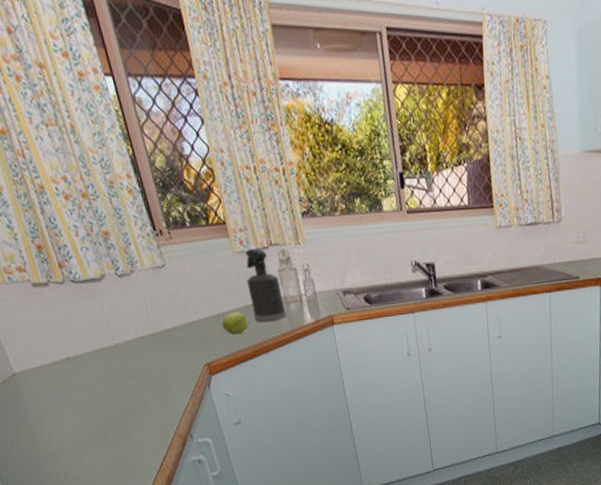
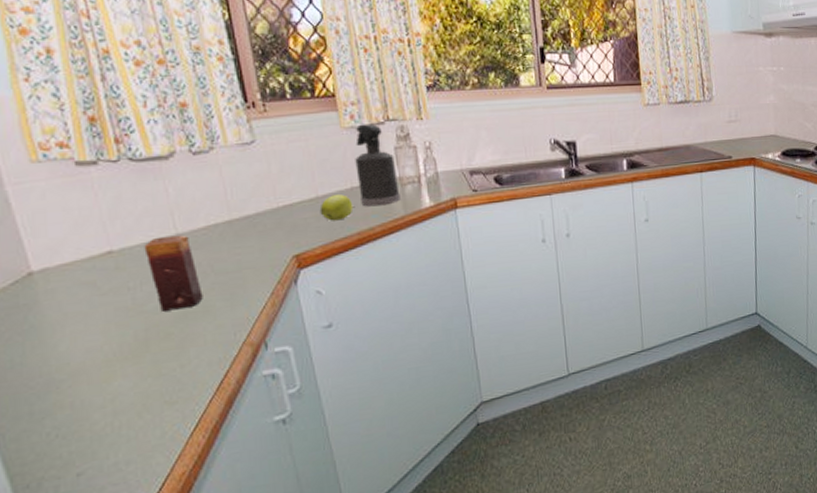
candle: none [92,345,141,407] -> present [144,235,203,312]

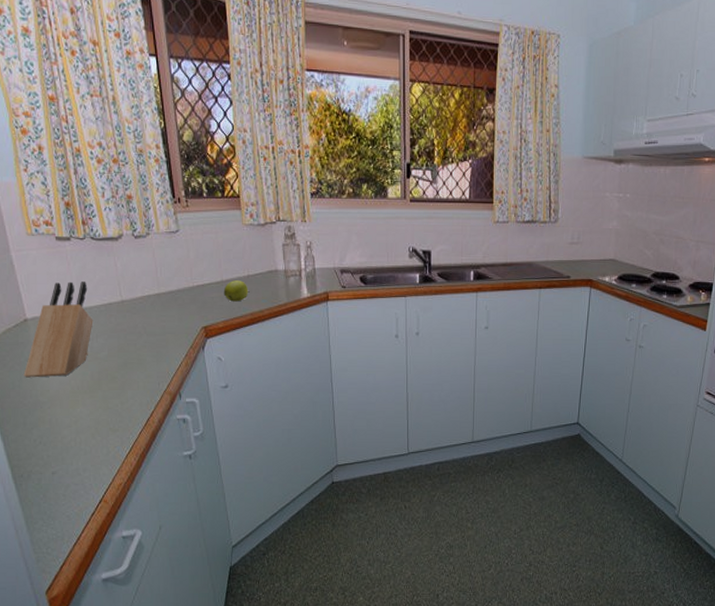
knife block: none [28,215,136,351] -> present [23,281,94,378]
candle: present [144,235,203,312] -> none [99,301,138,360]
spray bottle: present [355,123,400,207] -> none [252,222,285,293]

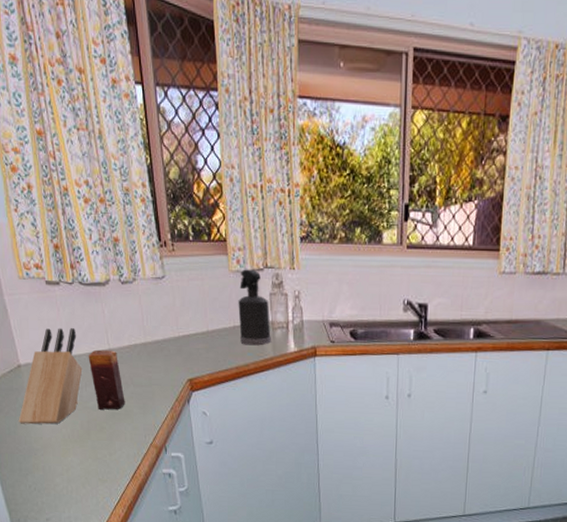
candle: none [99,301,138,360] -> present [88,349,125,410]
apple: present [223,280,249,302] -> none [209,331,234,354]
spray bottle: none [252,222,285,293] -> present [238,269,271,346]

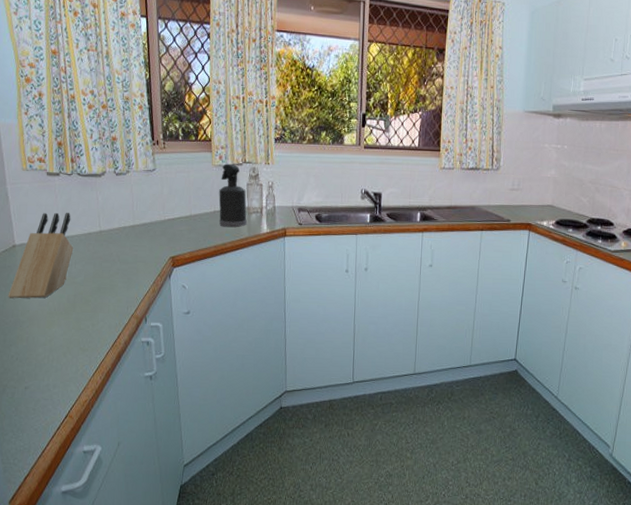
candle: present [88,349,125,410] -> none [80,231,111,285]

